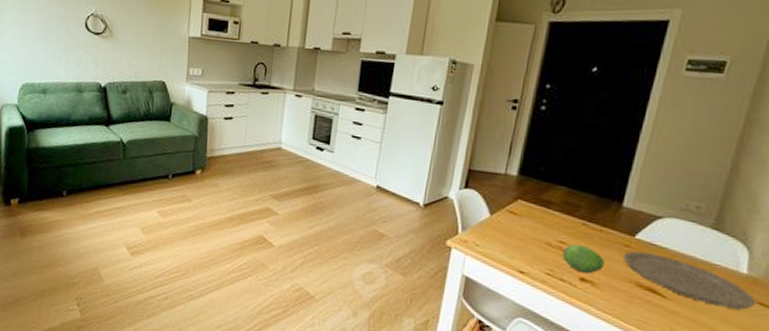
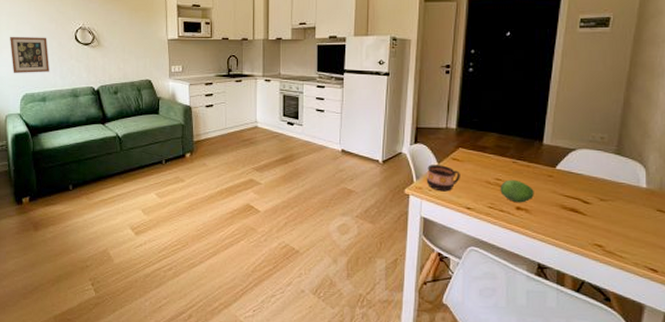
picture frame: none [13,16,55,61] -> present [10,36,49,73]
cup: none [473,215,516,250] -> present [426,165,460,192]
plate: present [623,251,755,310] -> none [548,179,655,218]

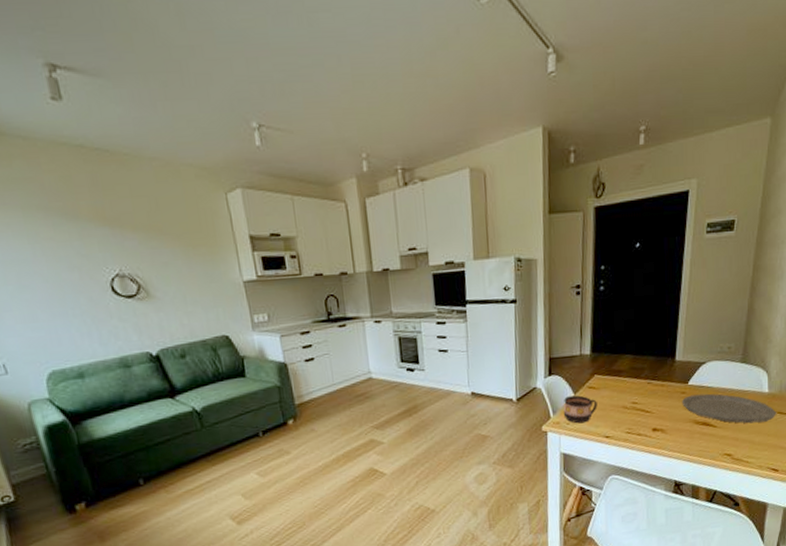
picture frame: present [10,36,49,73] -> none [12,291,82,345]
fruit: present [500,179,534,203] -> none [637,401,669,425]
plate: none [548,179,655,218] -> present [681,393,776,424]

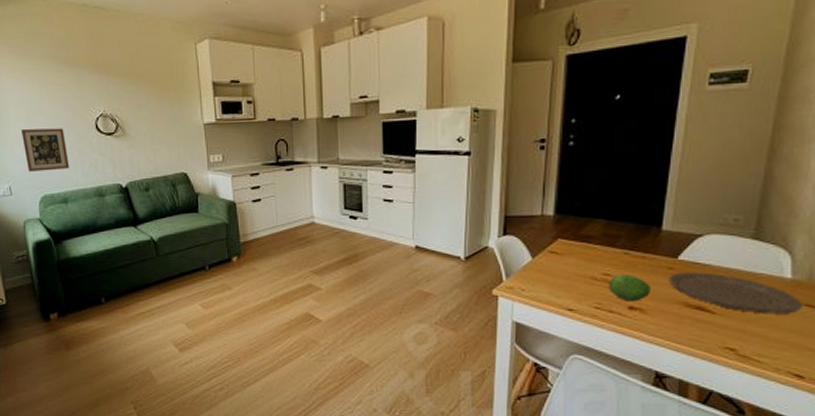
picture frame: none [12,291,82,345] -> present [21,128,69,172]
cup: present [563,395,597,424] -> none [518,260,560,291]
fruit: none [637,401,669,425] -> present [609,274,651,302]

